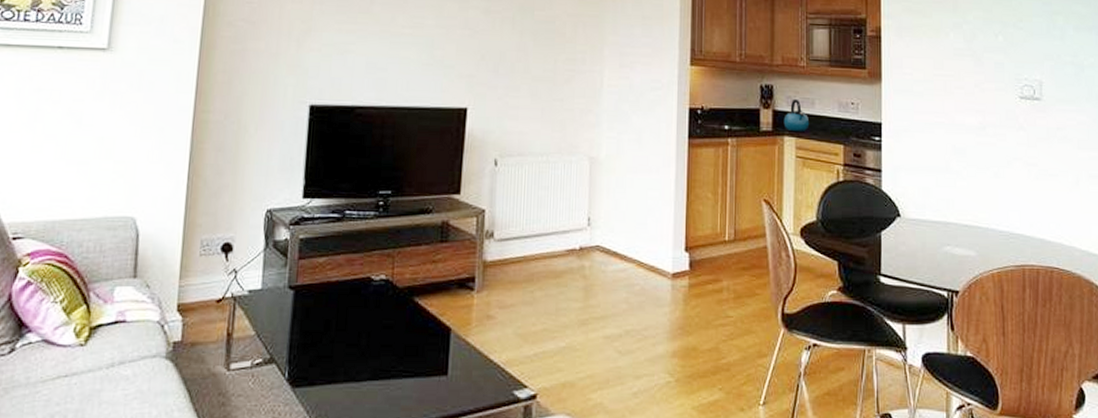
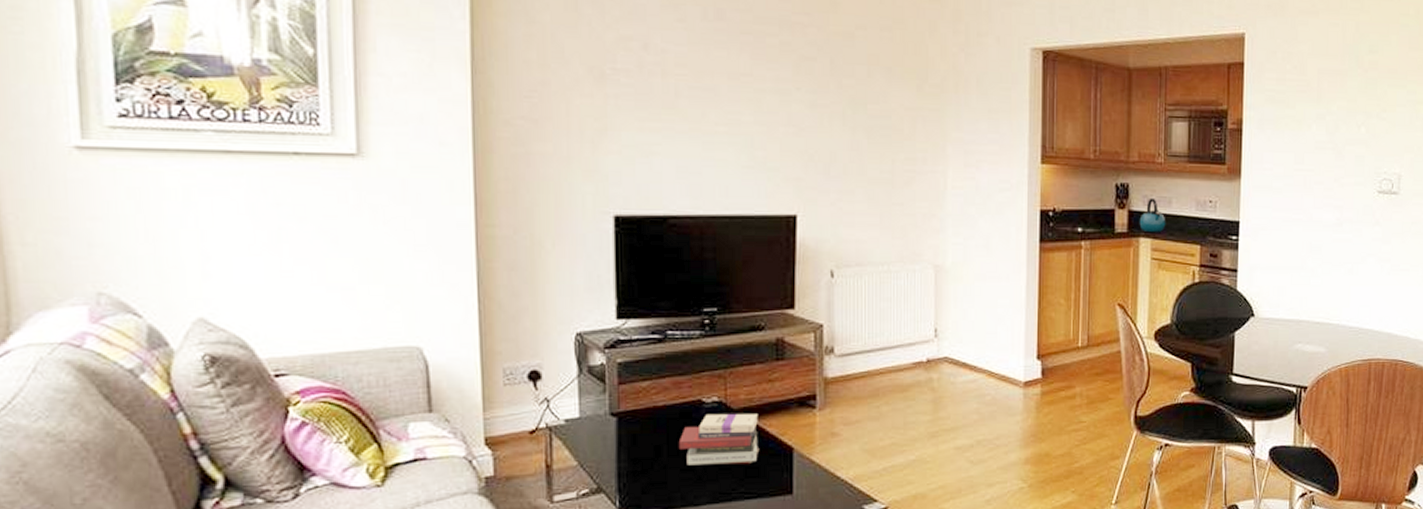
books: none [346,291,421,343] -> present [678,413,760,466]

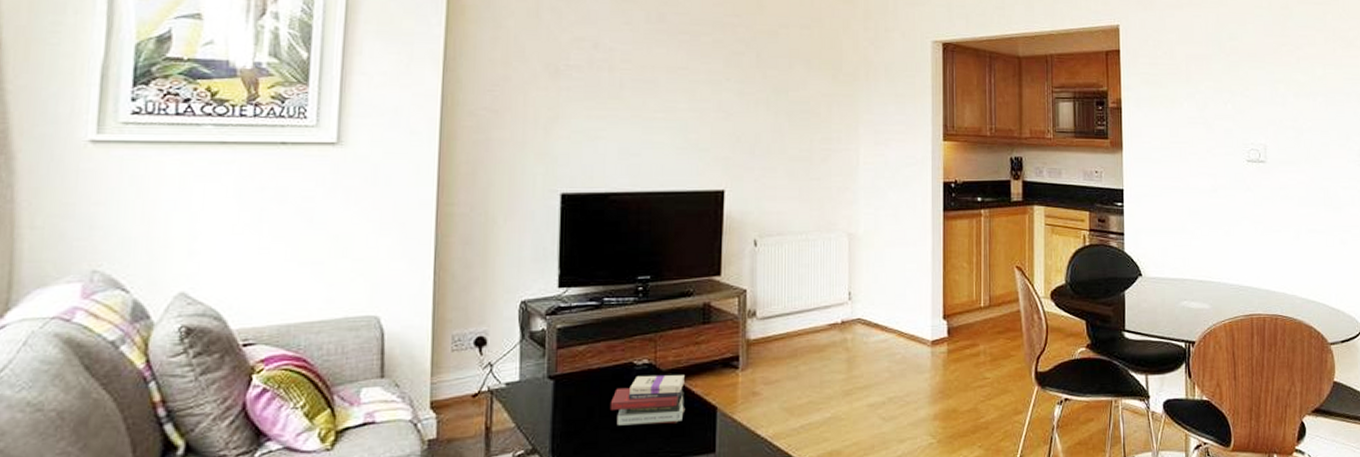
kettle: present [1139,197,1166,233] -> none [1033,169,1057,201]

